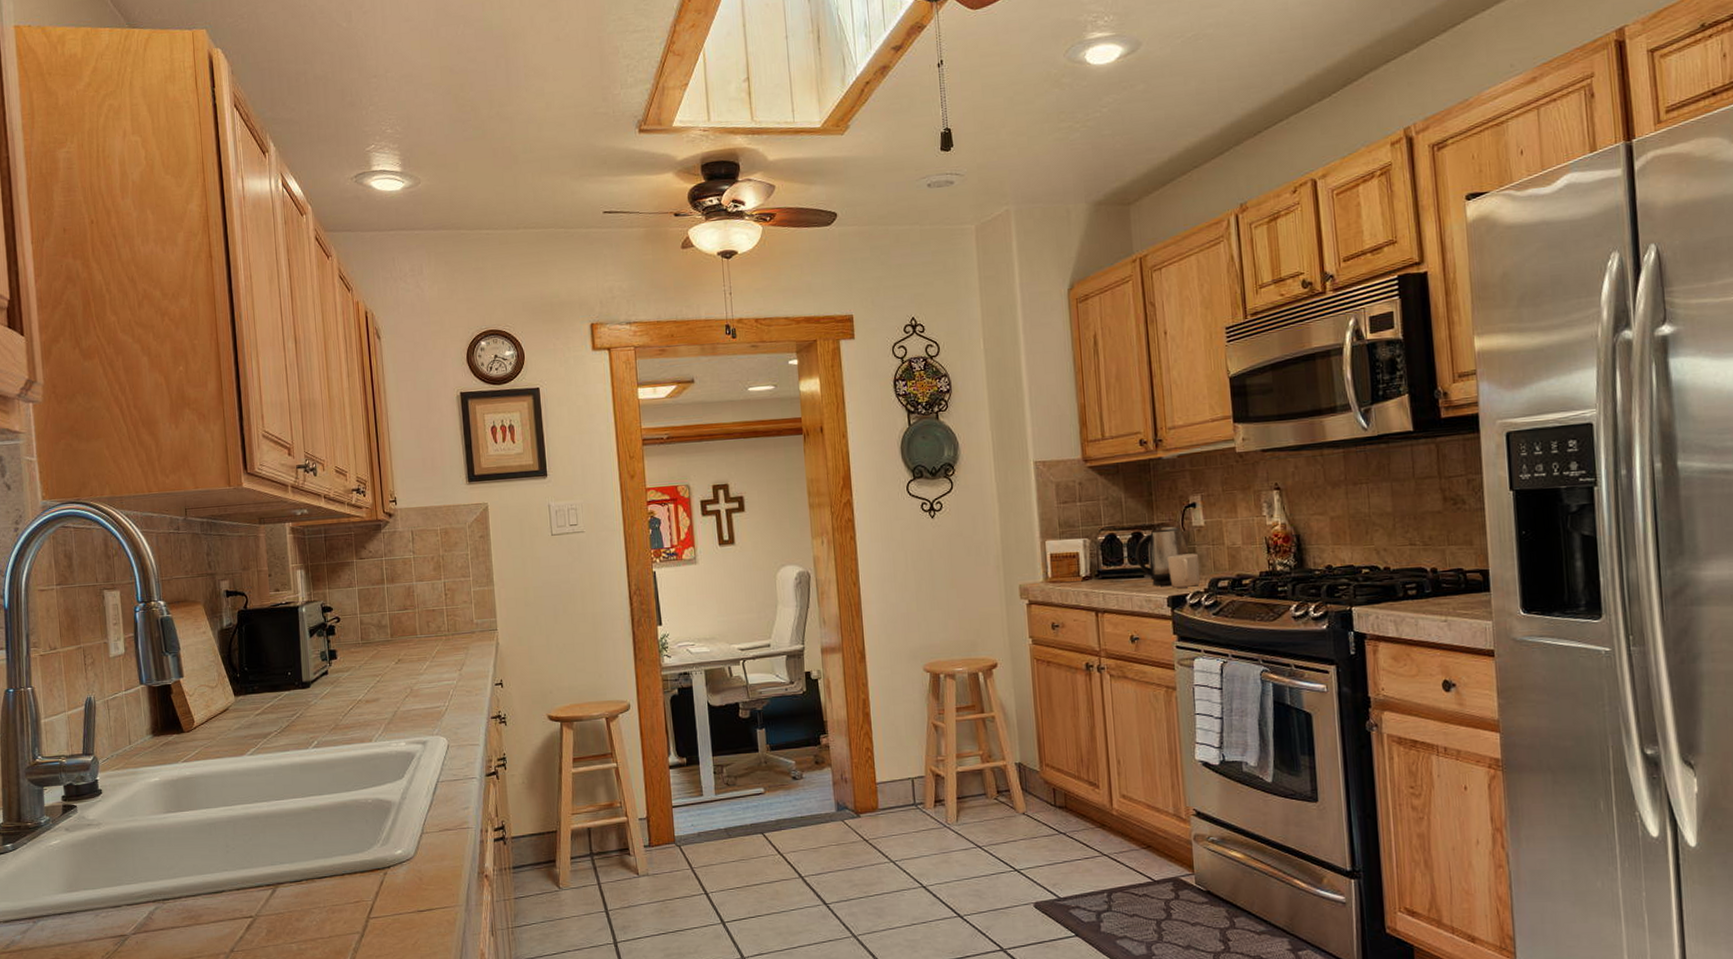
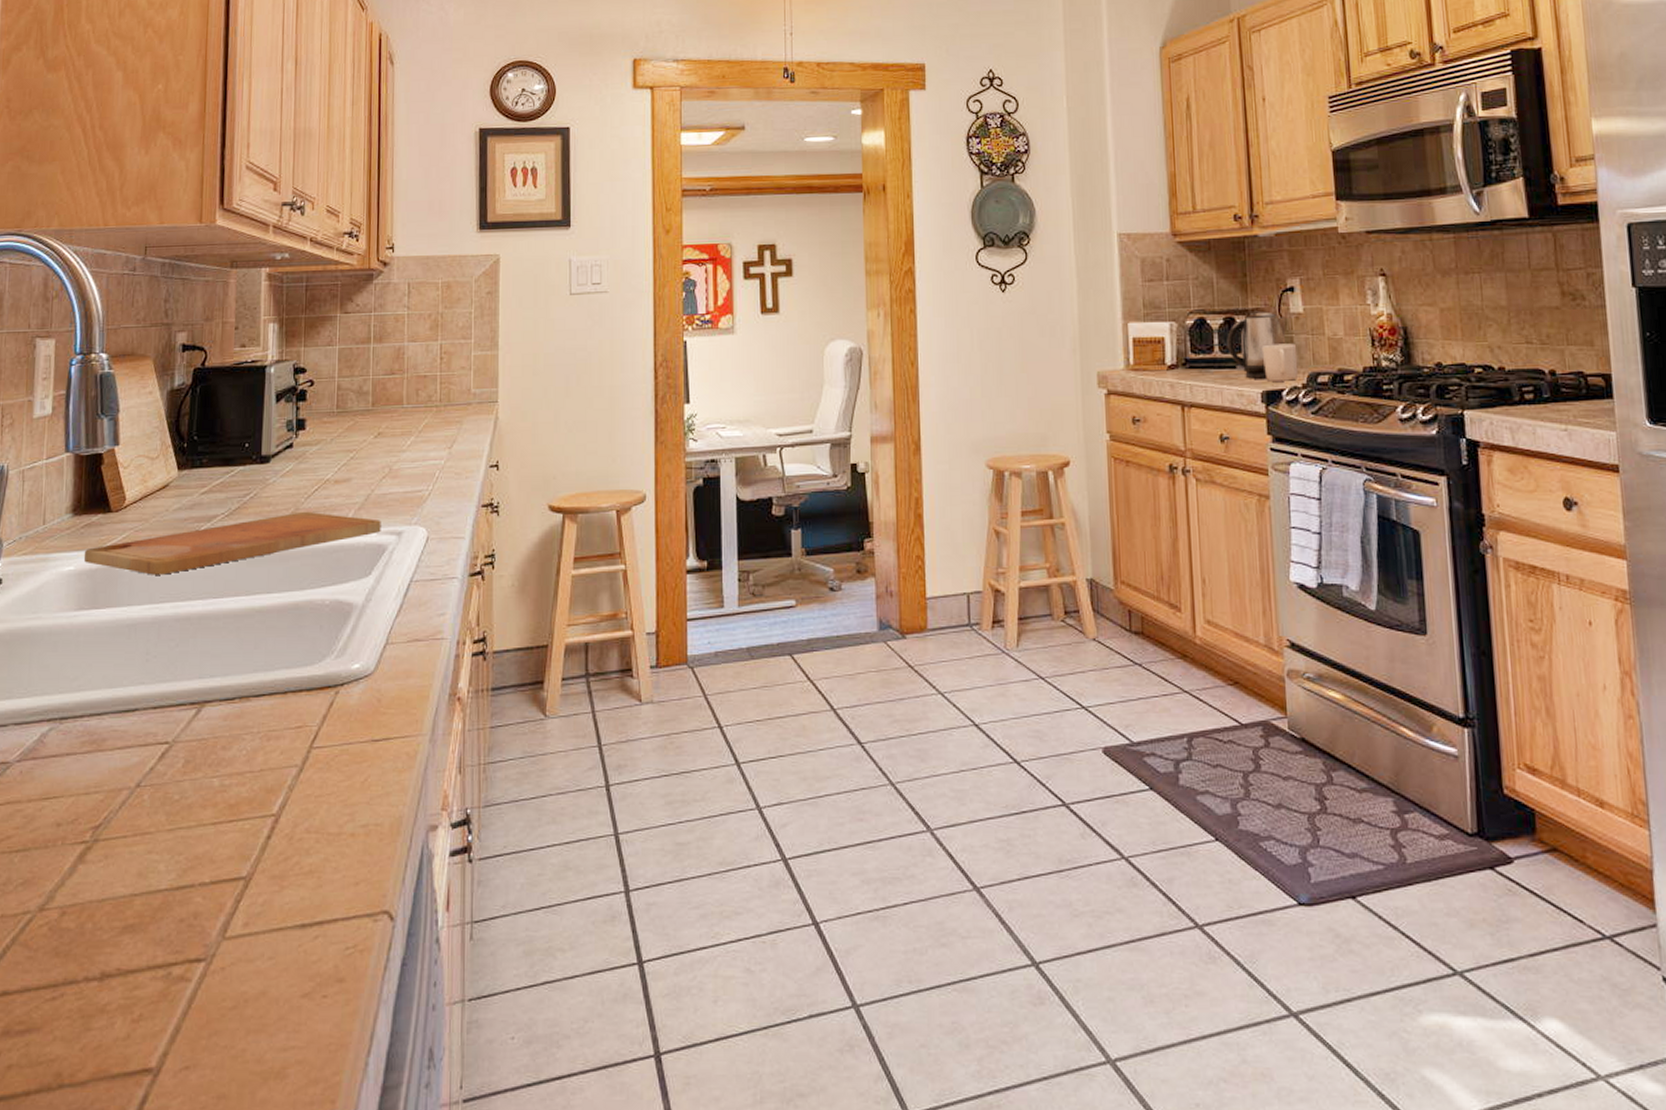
cutting board: none [165,727,409,783] -> present [83,511,381,575]

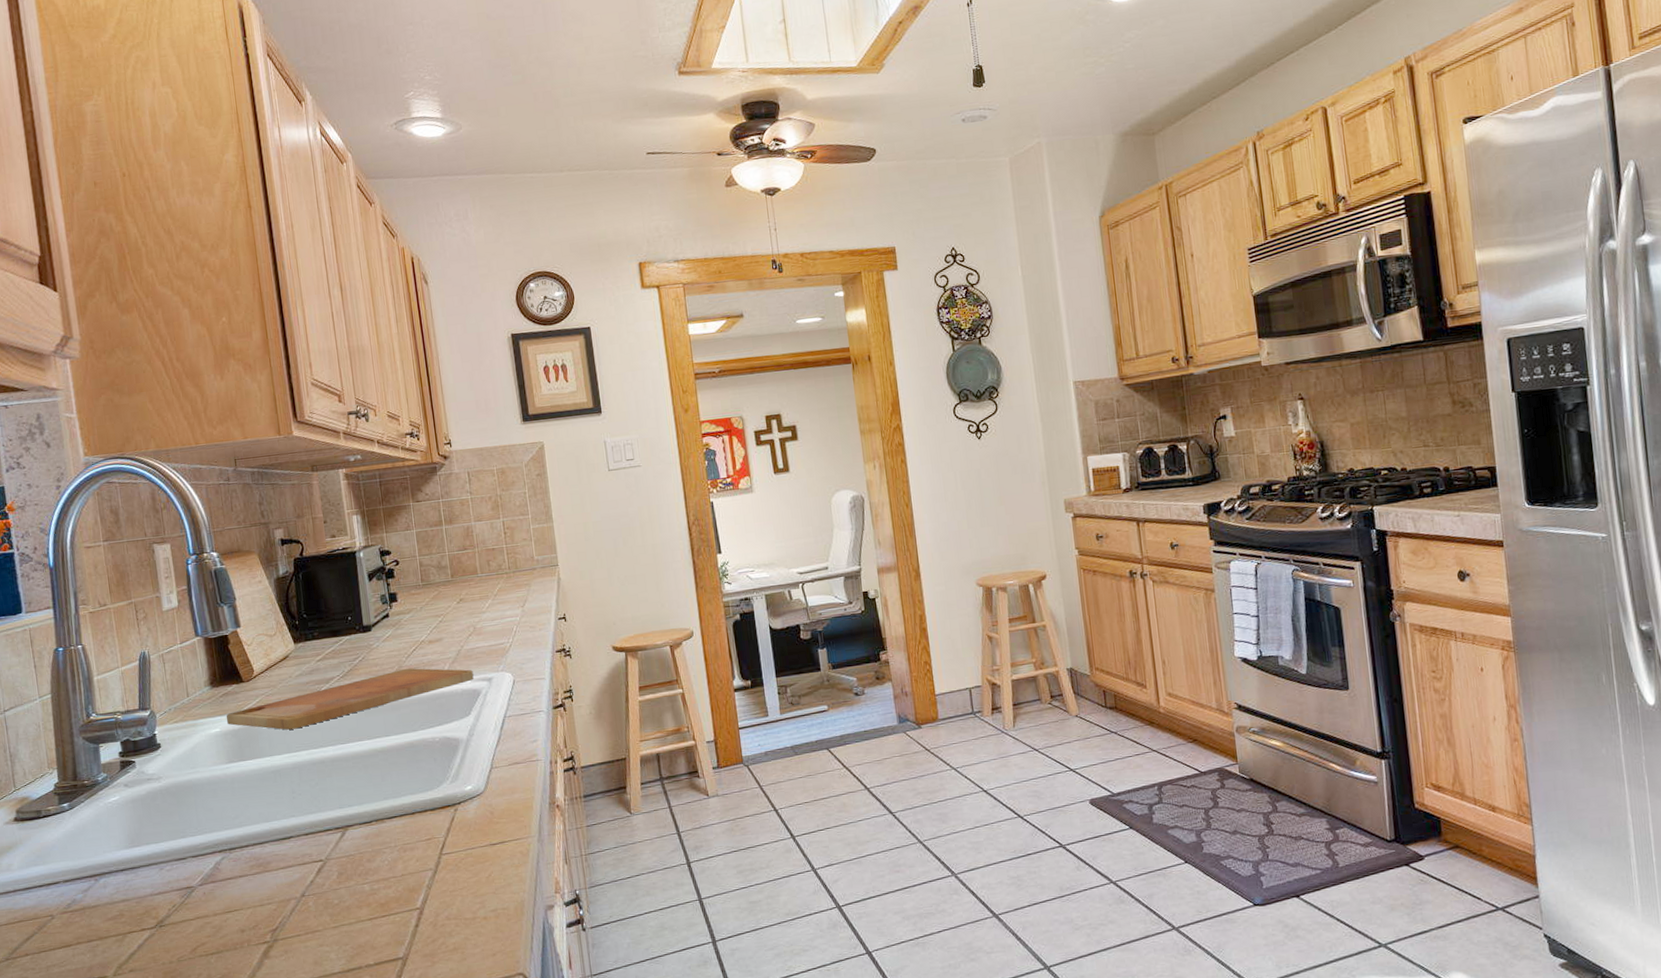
kettle: present [1227,311,1287,379] -> none [1172,437,1222,495]
mug: present [1261,343,1299,382] -> none [1201,462,1234,496]

